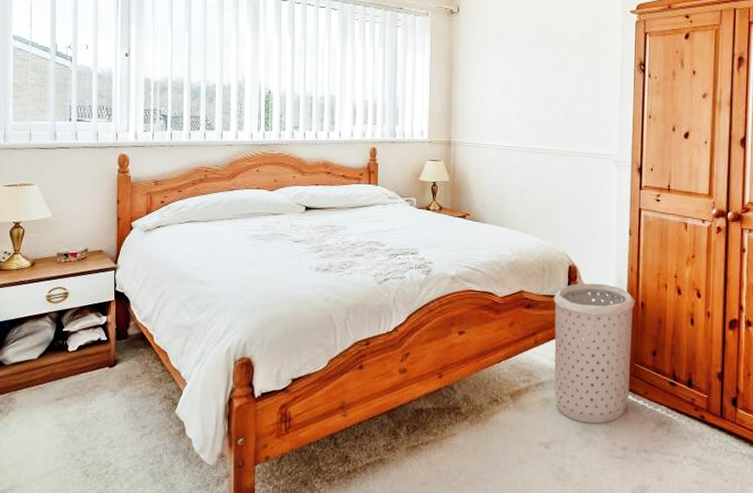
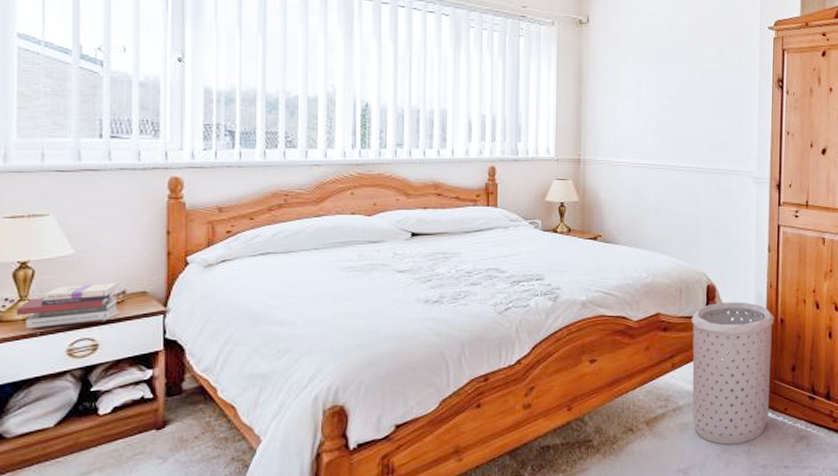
books: none [12,241,83,277] -> present [16,282,119,329]

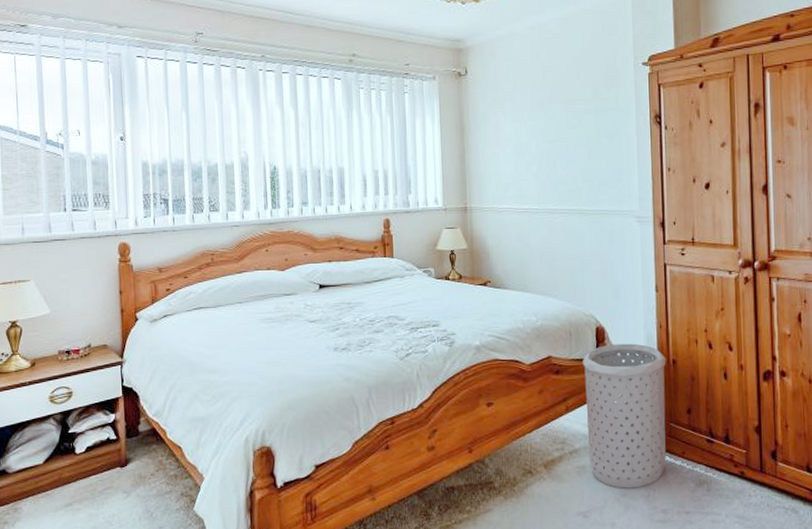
books: present [16,282,119,329] -> none [10,337,87,379]

